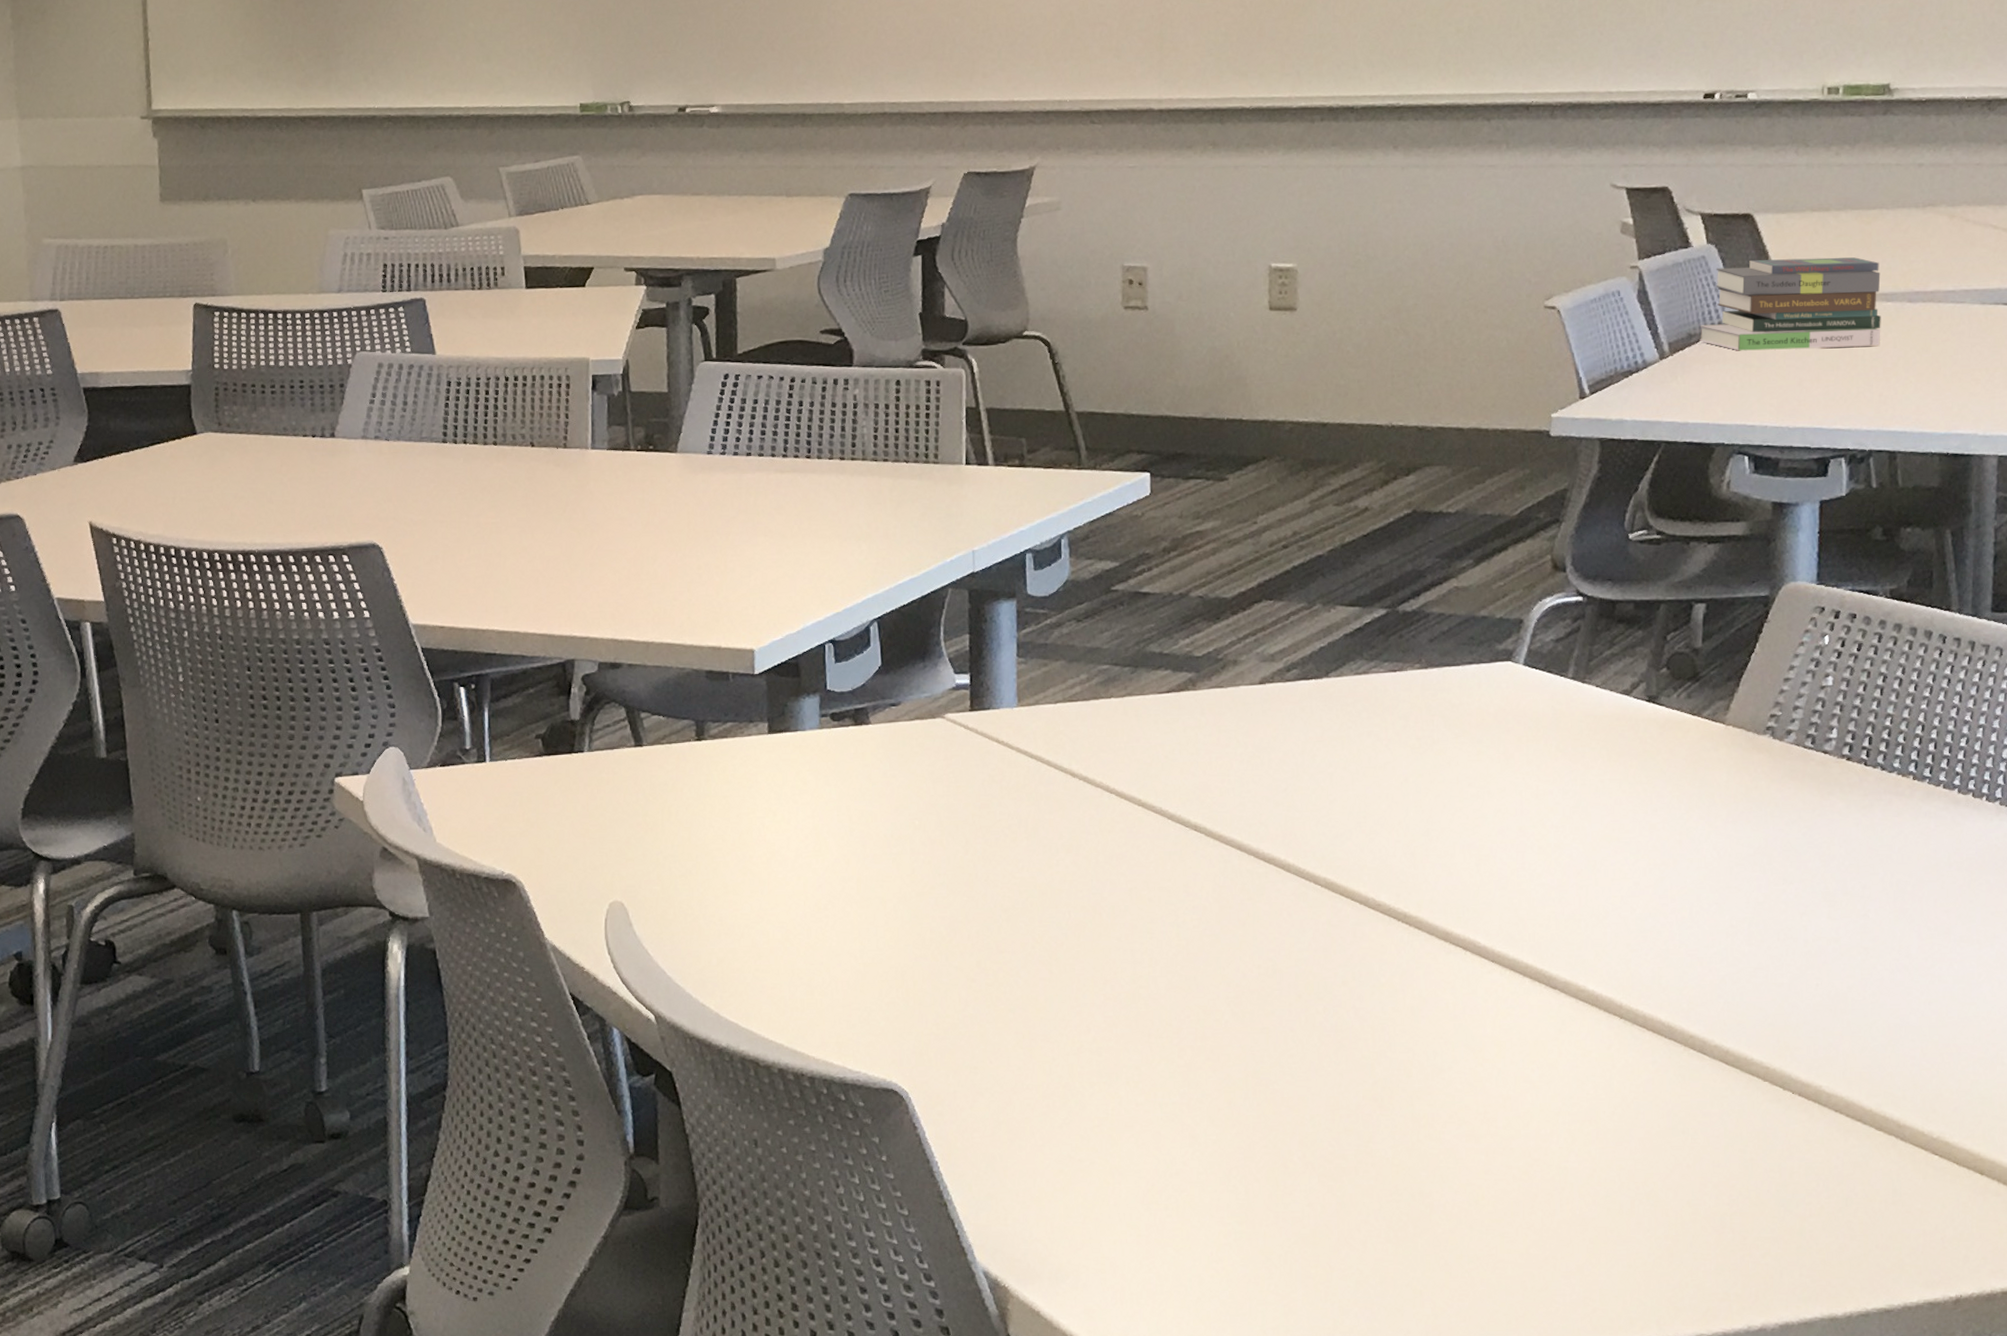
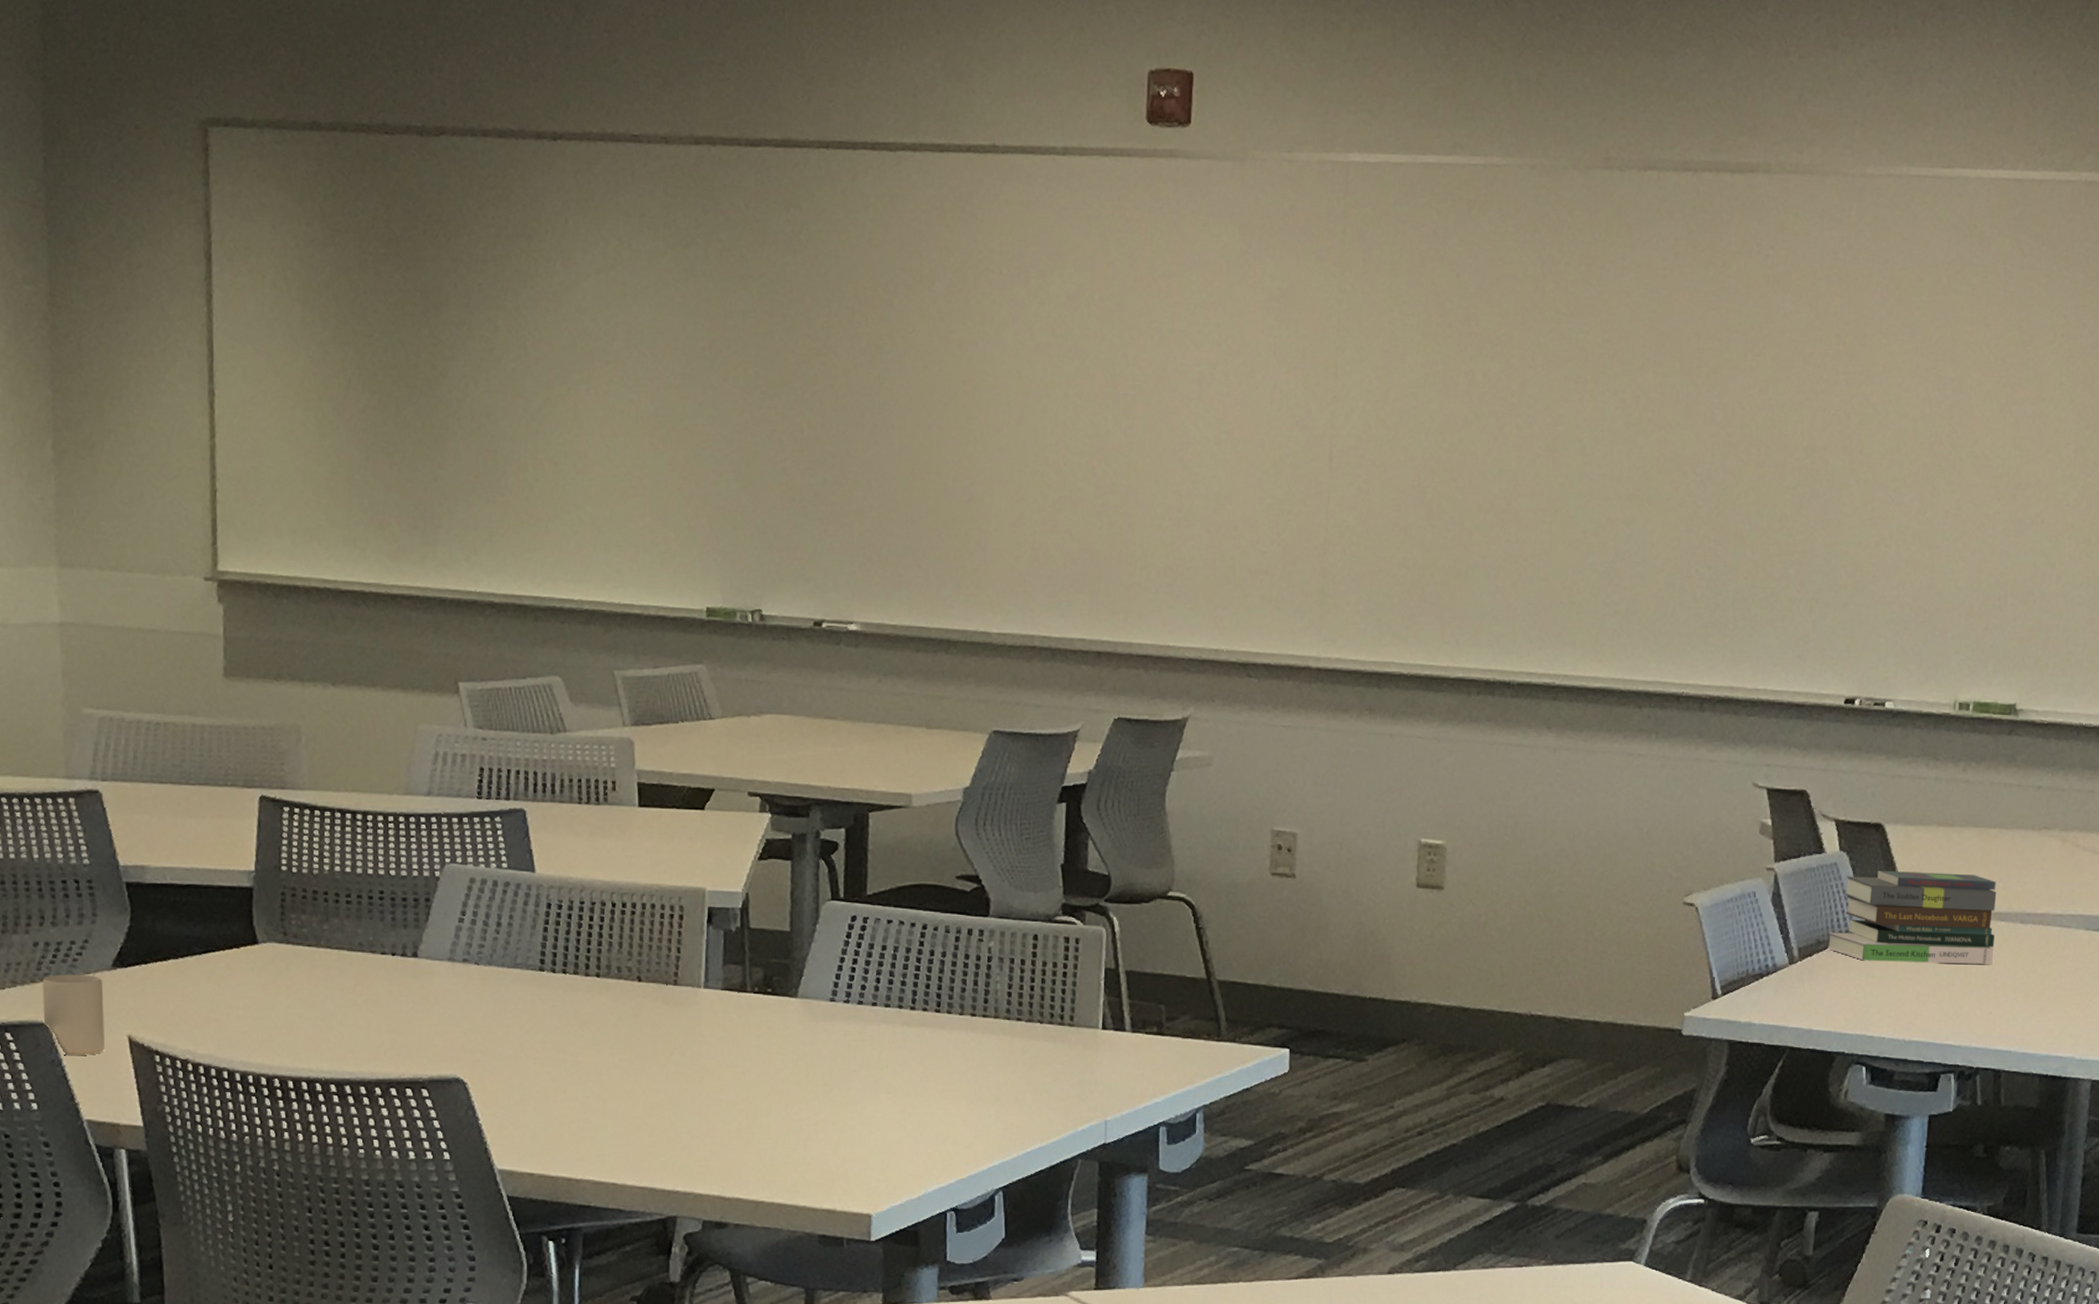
mug: none [16,470,70,543] -> present [43,974,104,1056]

